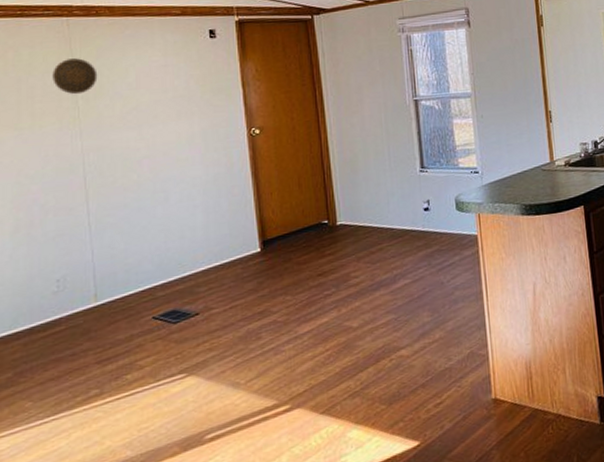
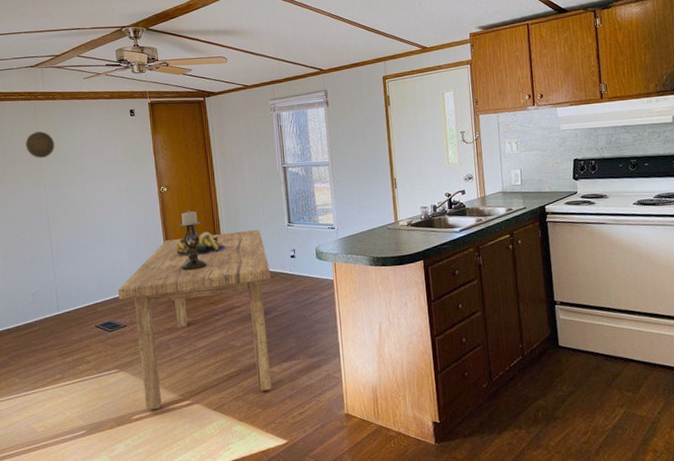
dining table: none [188,177,400,425] -> present [118,229,272,410]
fruit bowl: none [271,183,340,215] -> present [176,232,226,256]
candle holder: none [276,157,315,236] -> present [179,210,208,271]

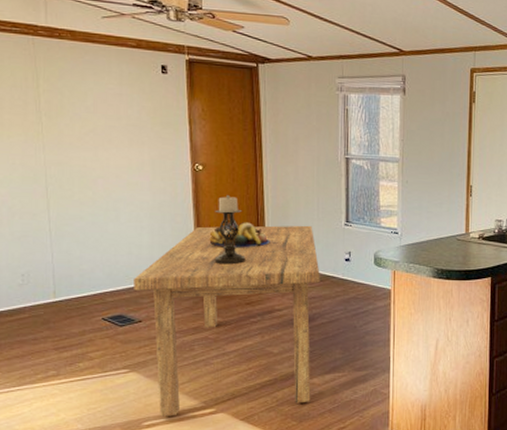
decorative plate: present [26,131,55,159] -> none [19,76,60,111]

